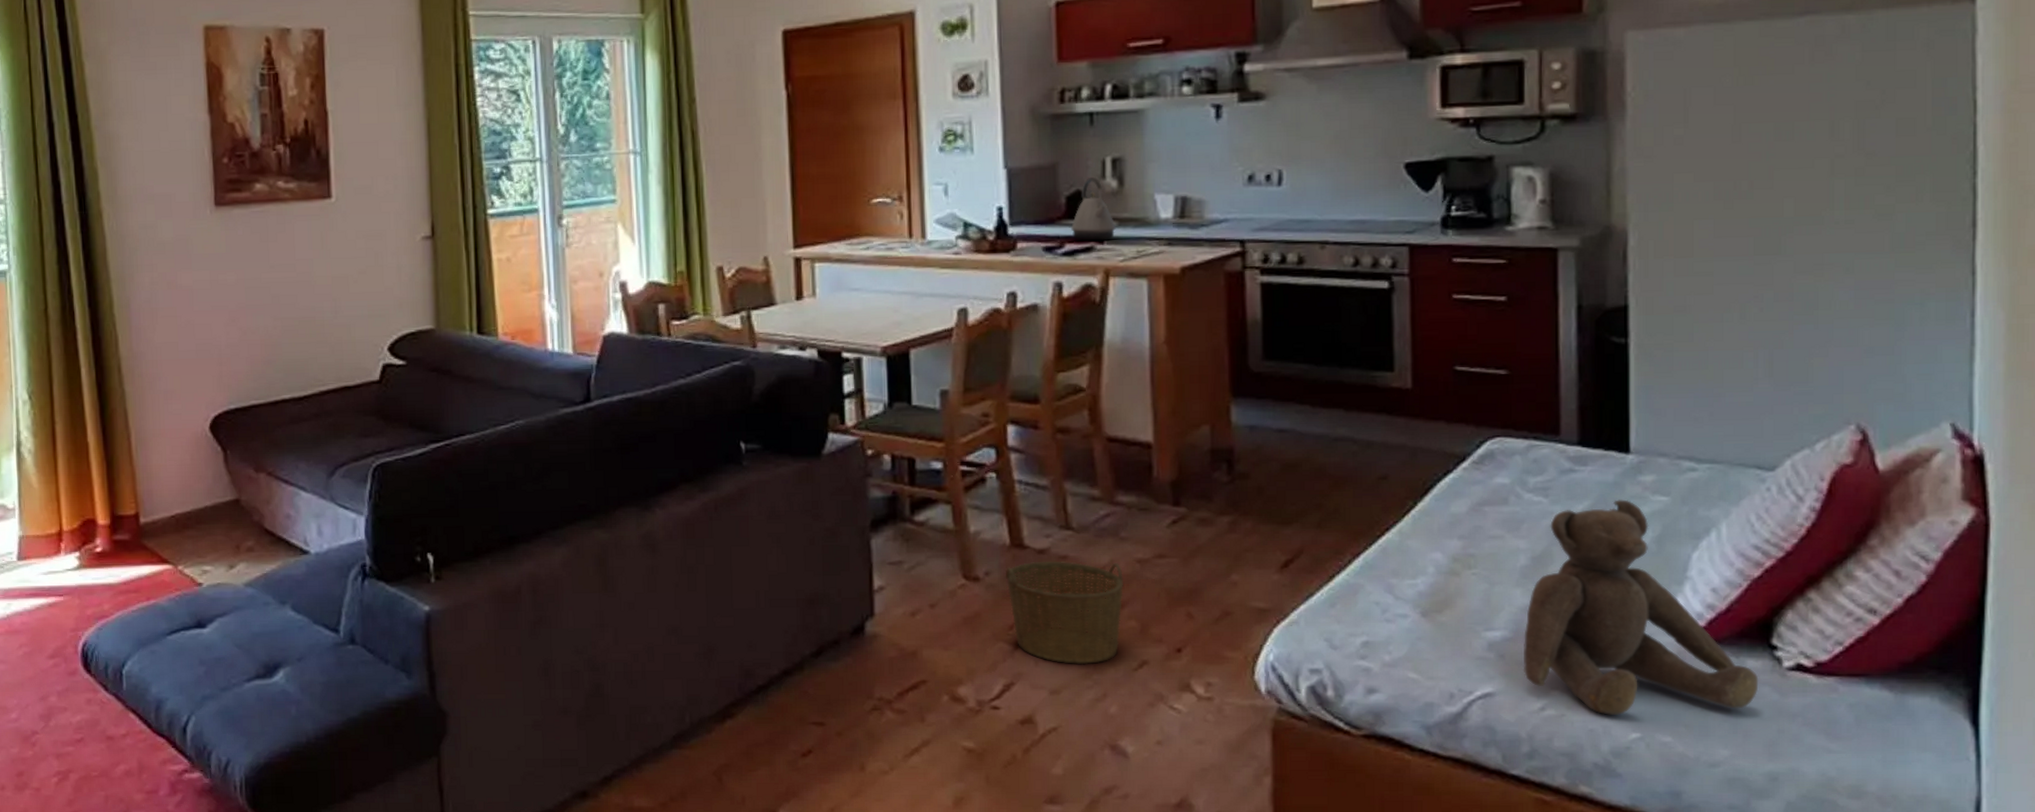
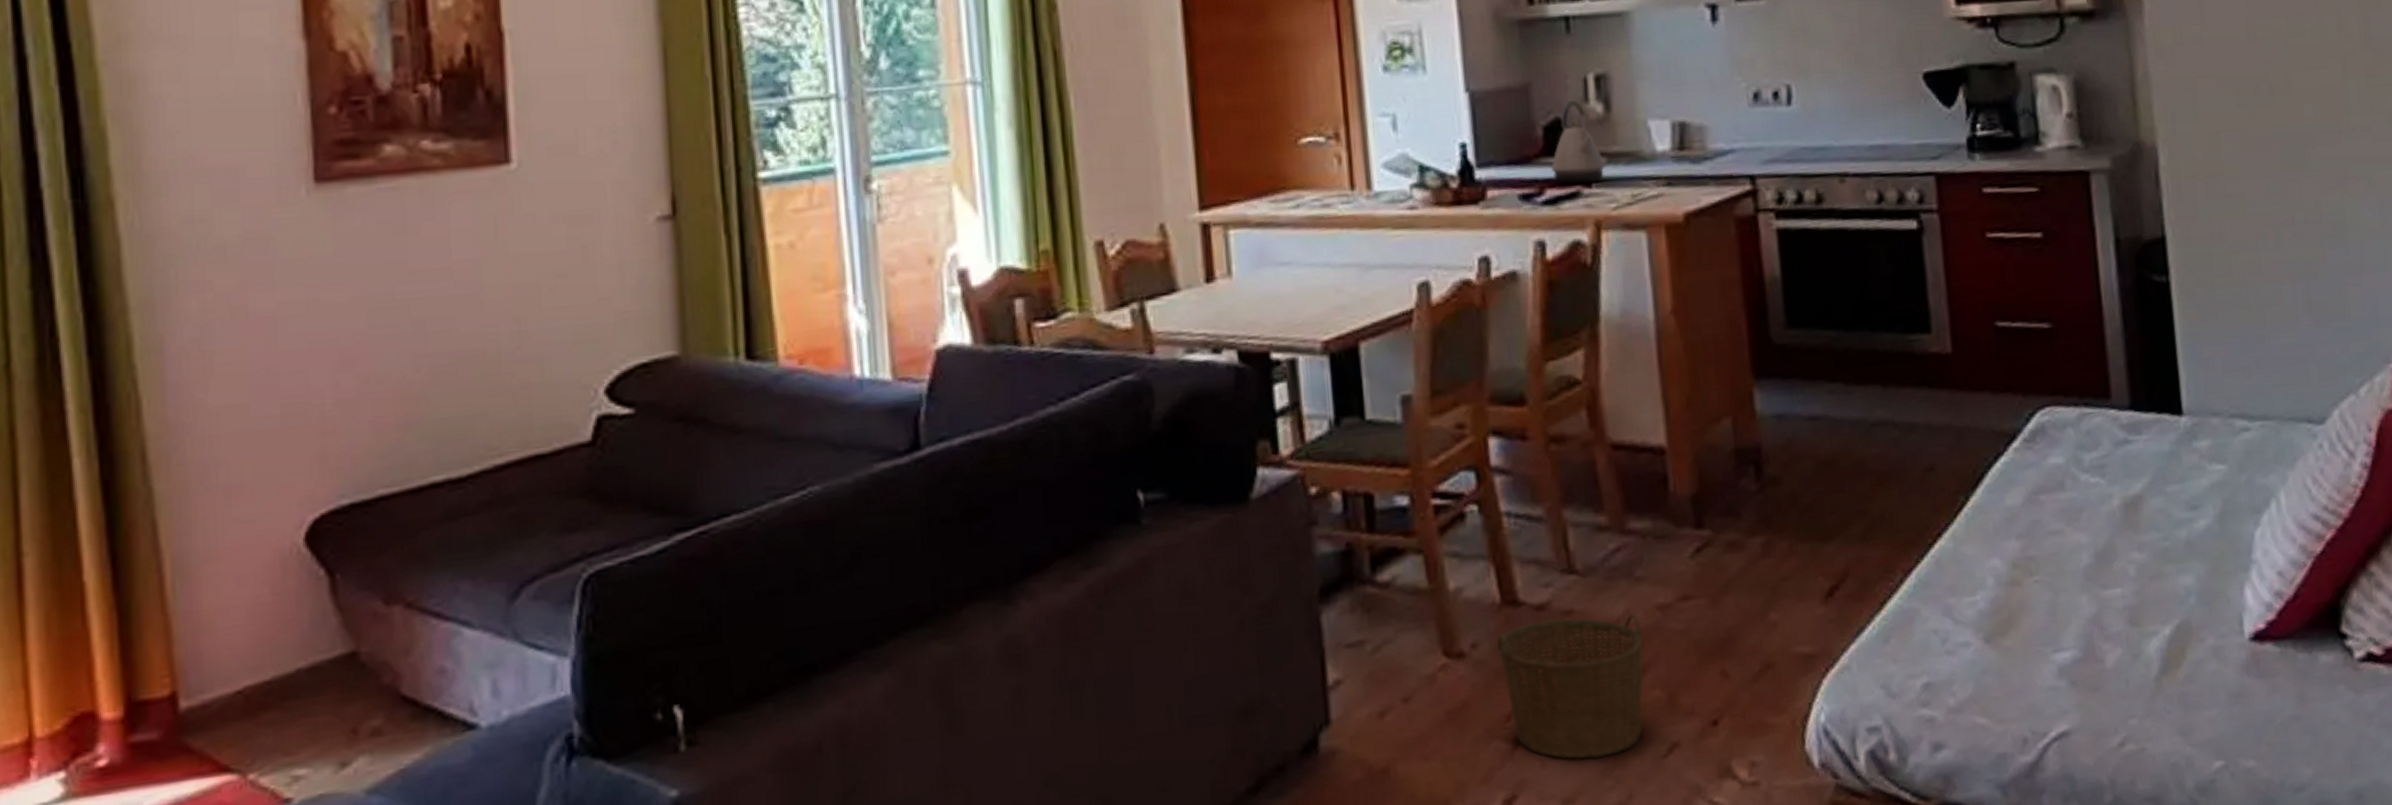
teddy bear: present [1523,499,1759,715] -> none [2094,472,2334,742]

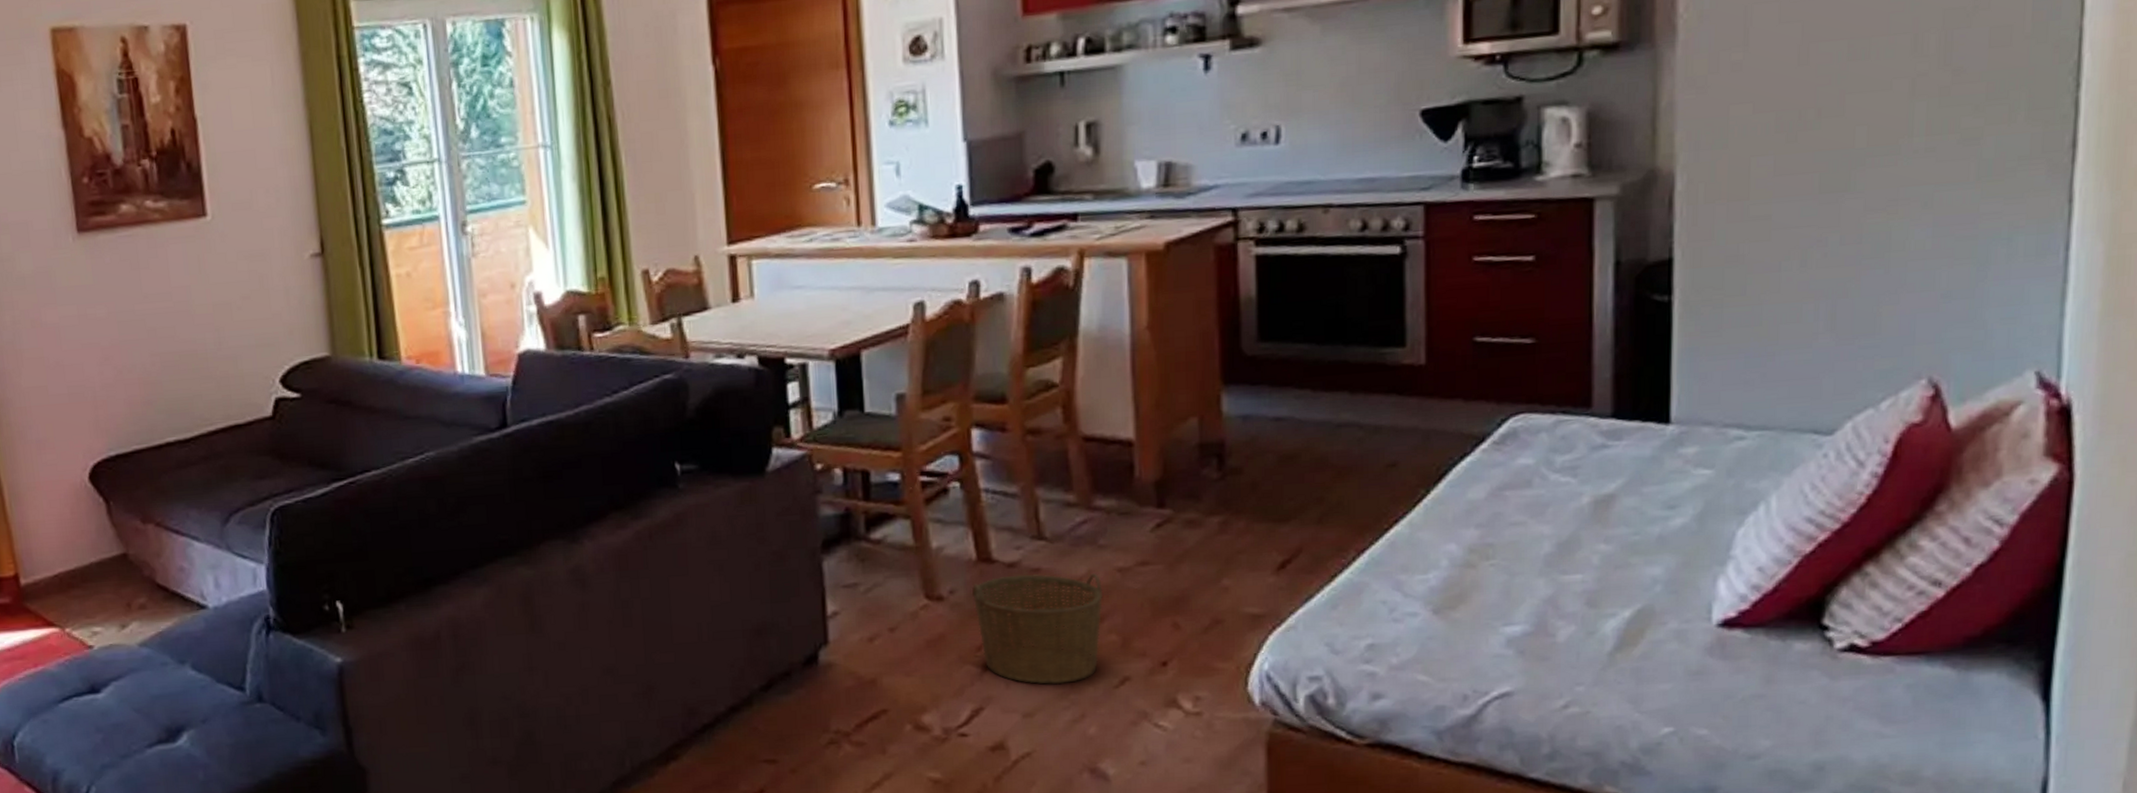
kettle: present [1551,100,1605,185] -> none [1040,145,1091,219]

